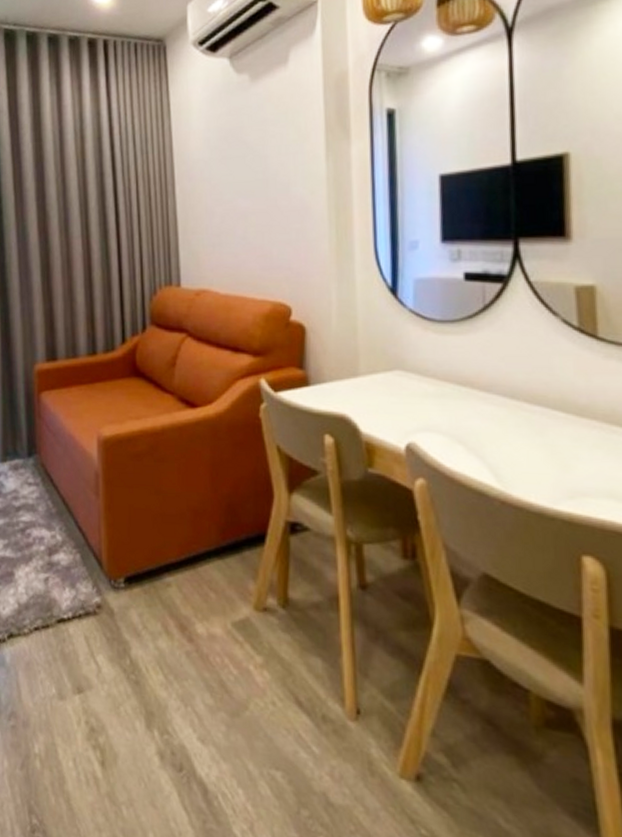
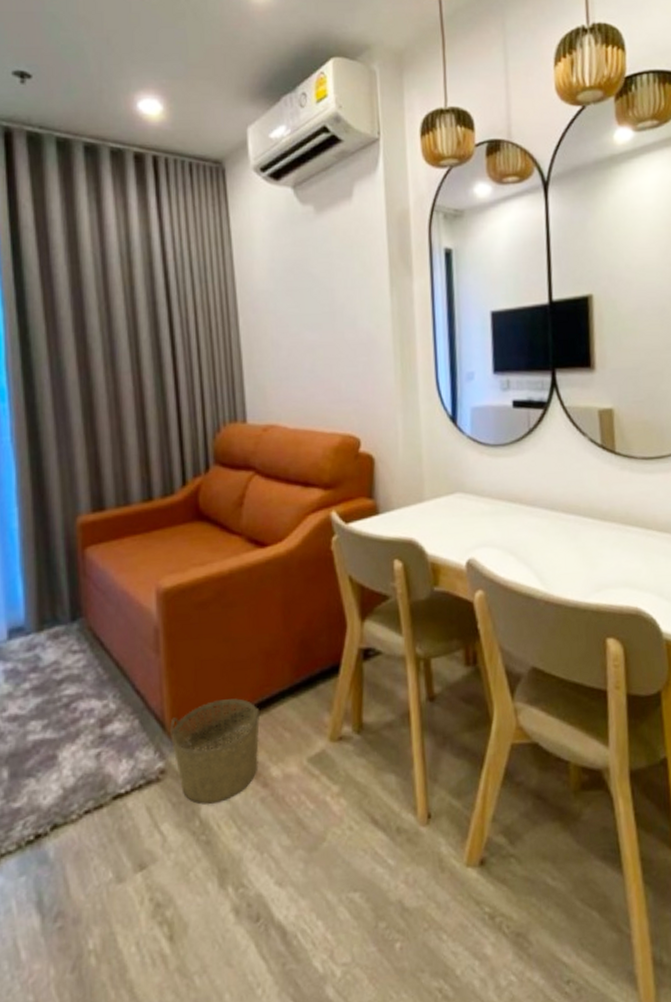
basket: none [106,549,188,647] -> present [170,698,261,805]

